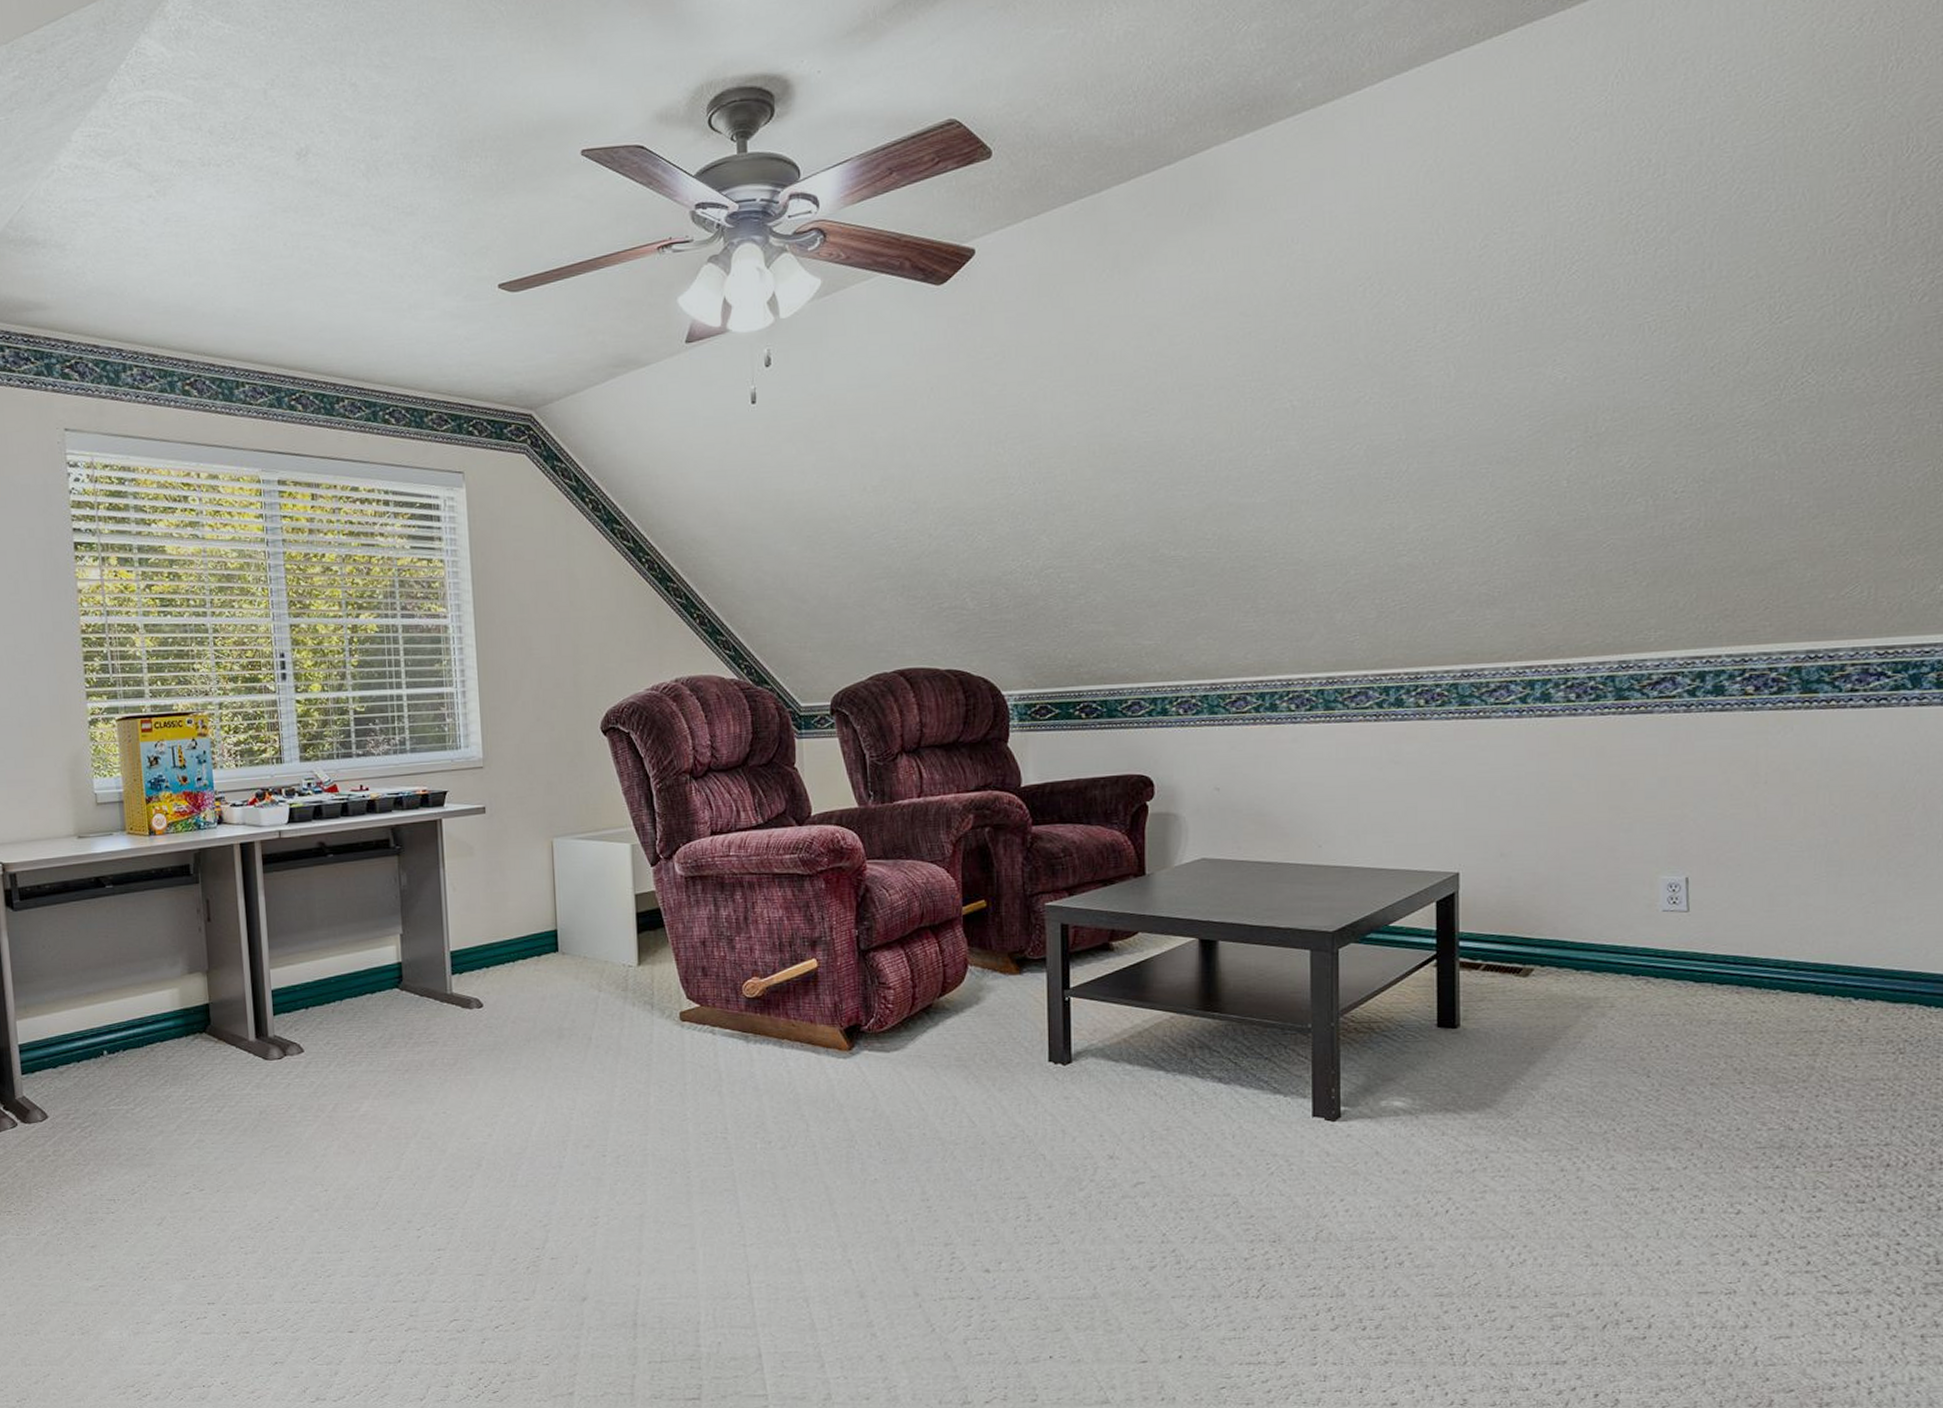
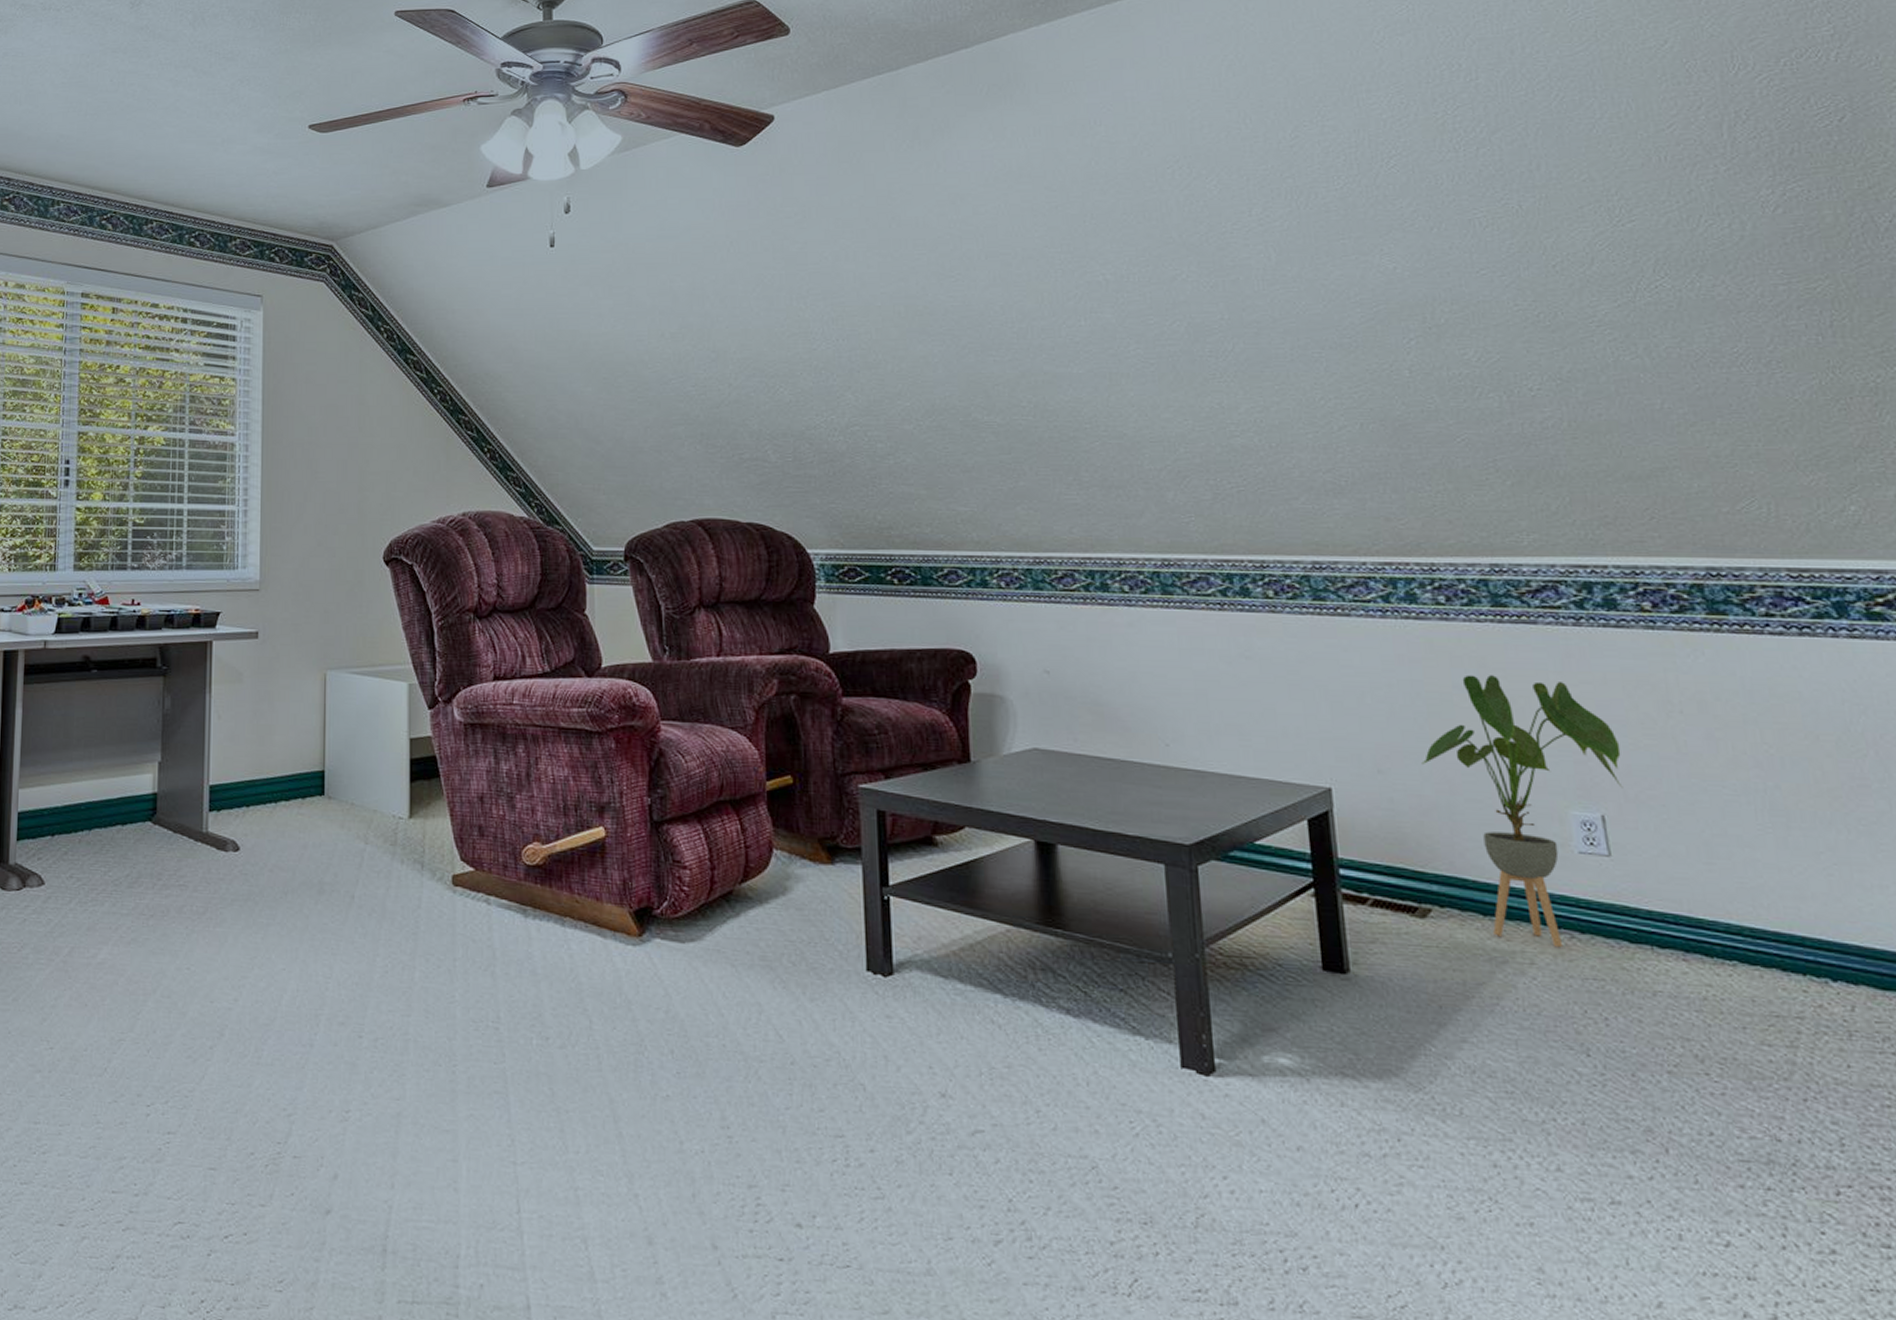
house plant: none [1539,762,1710,992] -> present [1421,675,1623,948]

